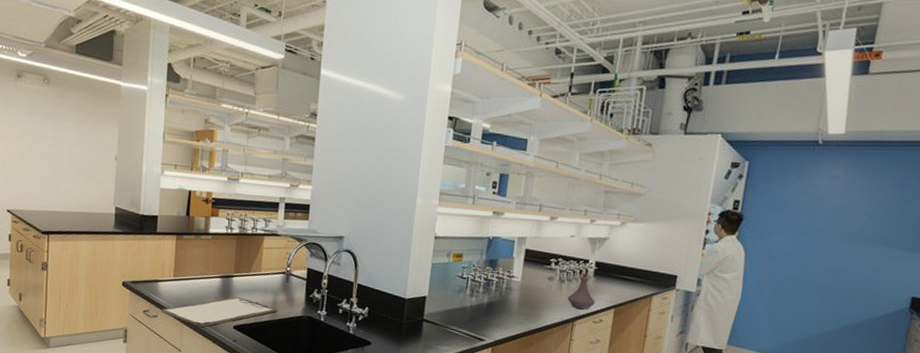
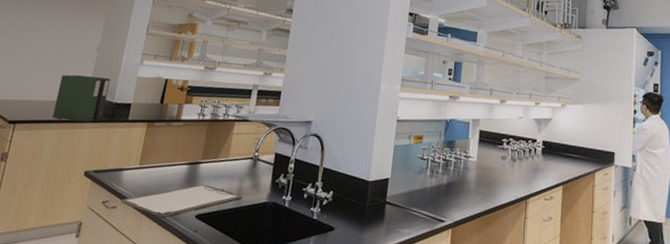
binder: none [83,185,133,234] -> present [52,74,110,123]
flask: present [567,272,595,310] -> none [520,151,545,188]

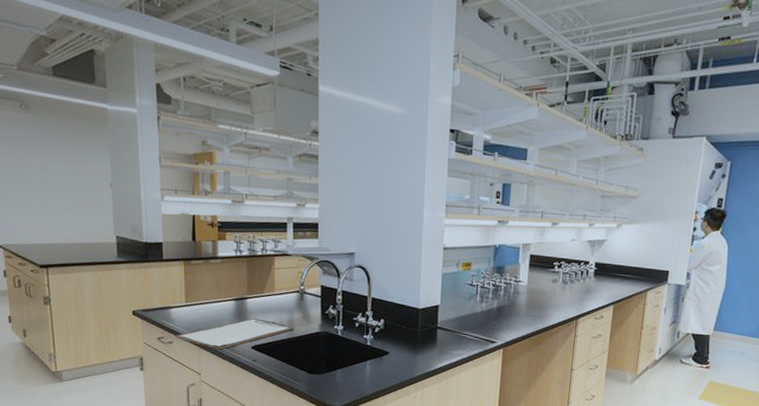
binder: present [52,74,110,123] -> none [80,214,136,264]

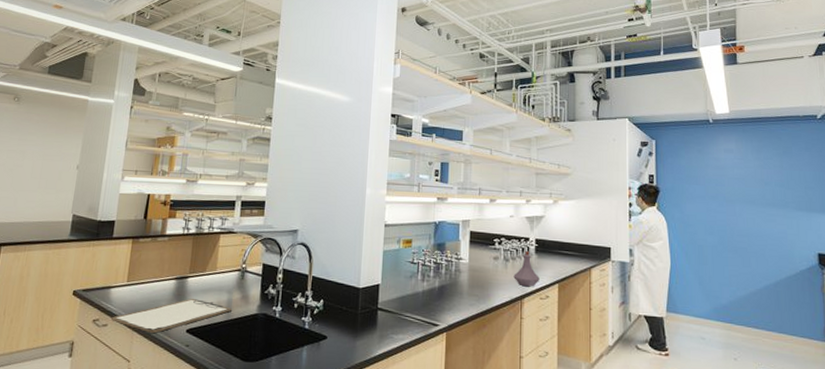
flask: none [570,273,596,308] -> present [513,250,540,287]

